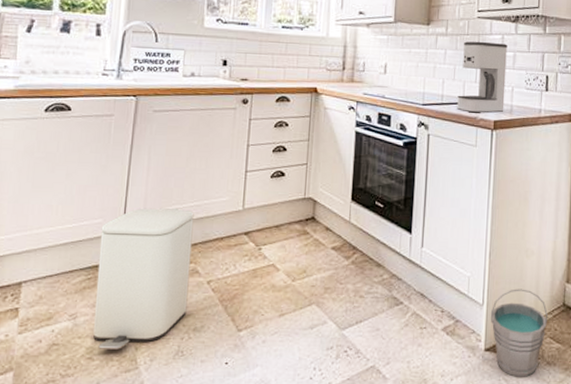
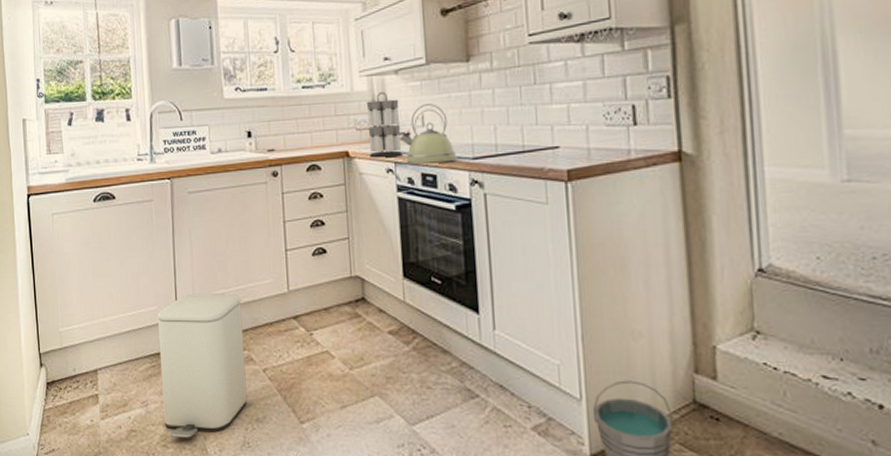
spice rack: none [335,40,367,97] -> present [366,91,403,159]
kettle: none [363,55,410,106] -> present [398,104,458,165]
coffee maker: present [457,41,507,114] -> none [515,71,579,163]

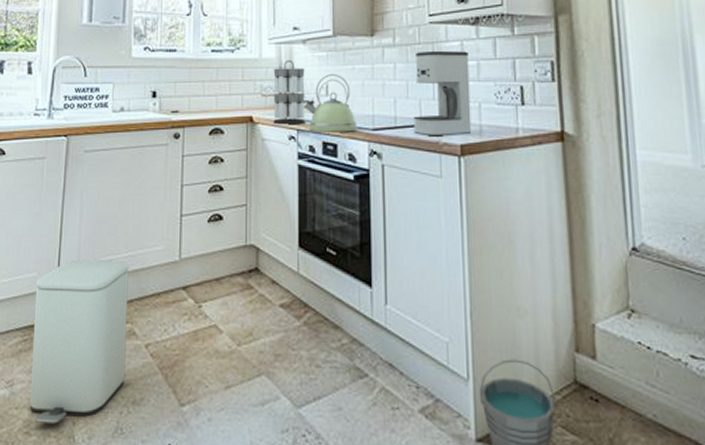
coffee maker: none [515,71,579,163] -> present [413,50,472,137]

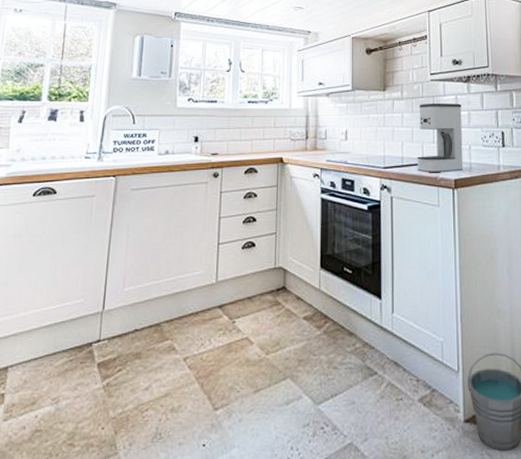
pedal bin: present [29,258,129,424] -> none [74,284,170,434]
spice rack: present [273,59,305,125] -> none [300,110,328,165]
kettle: present [302,74,358,134] -> none [325,122,372,172]

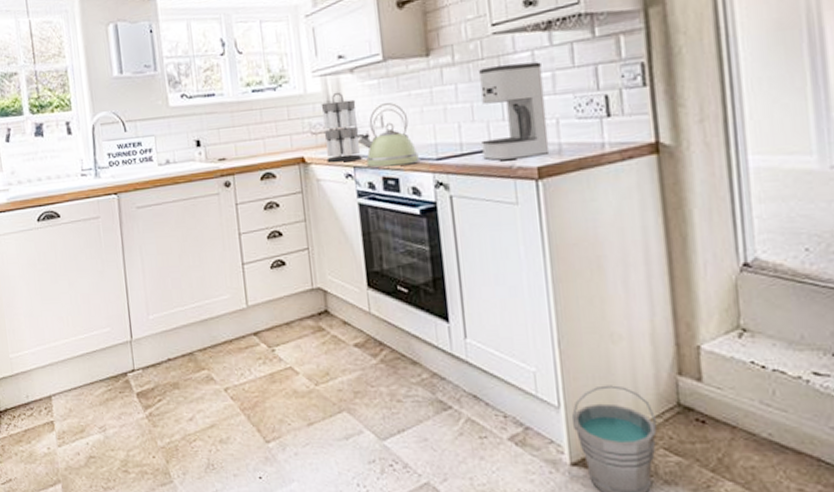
spice rack: none [300,110,328,165] -> present [321,92,362,164]
kettle: none [325,122,372,172] -> present [356,103,421,168]

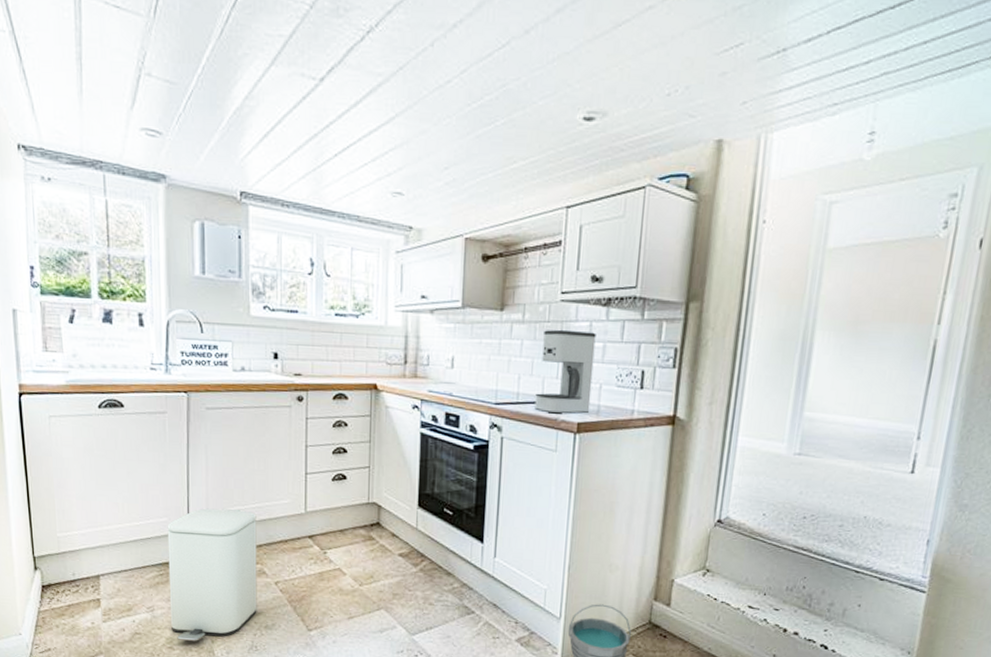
pedal bin: none [110,310,210,462] -> present [167,508,257,641]
spice rack: present [321,92,362,164] -> none [397,329,432,395]
kettle: present [356,103,421,168] -> none [427,347,481,405]

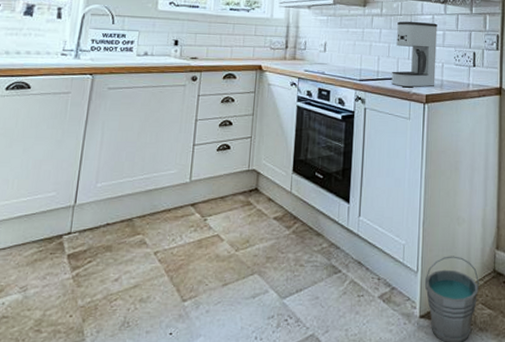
pedal bin: present [167,508,257,641] -> none [41,180,144,321]

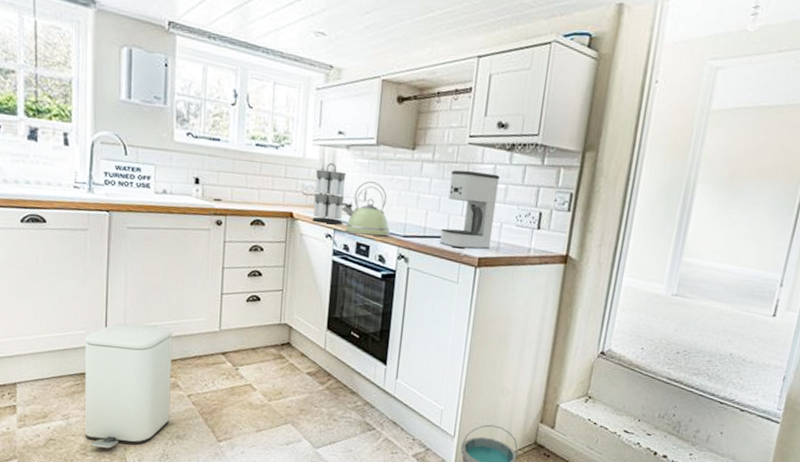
pedal bin: none [41,180,144,321] -> present [84,322,173,449]
spice rack: none [279,20,308,74] -> present [312,162,346,225]
kettle: none [304,35,348,82] -> present [341,181,390,237]

